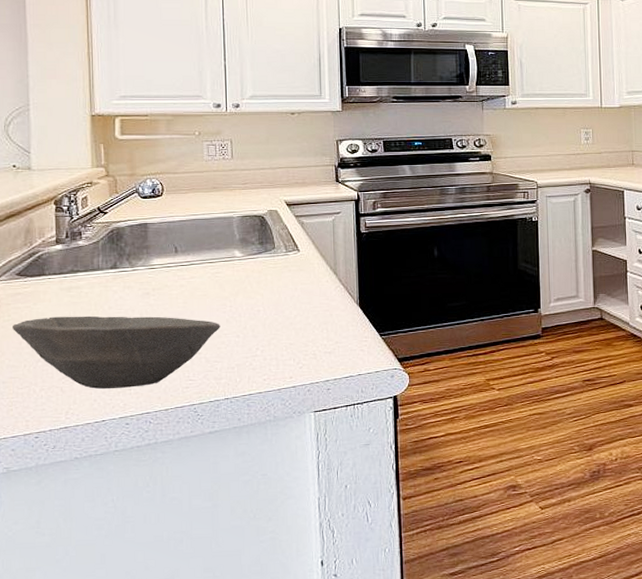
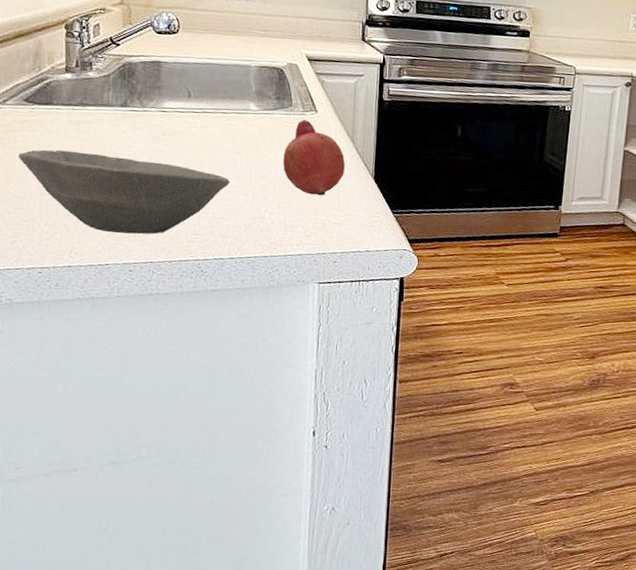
fruit: none [270,259,330,328] -> present [283,119,345,196]

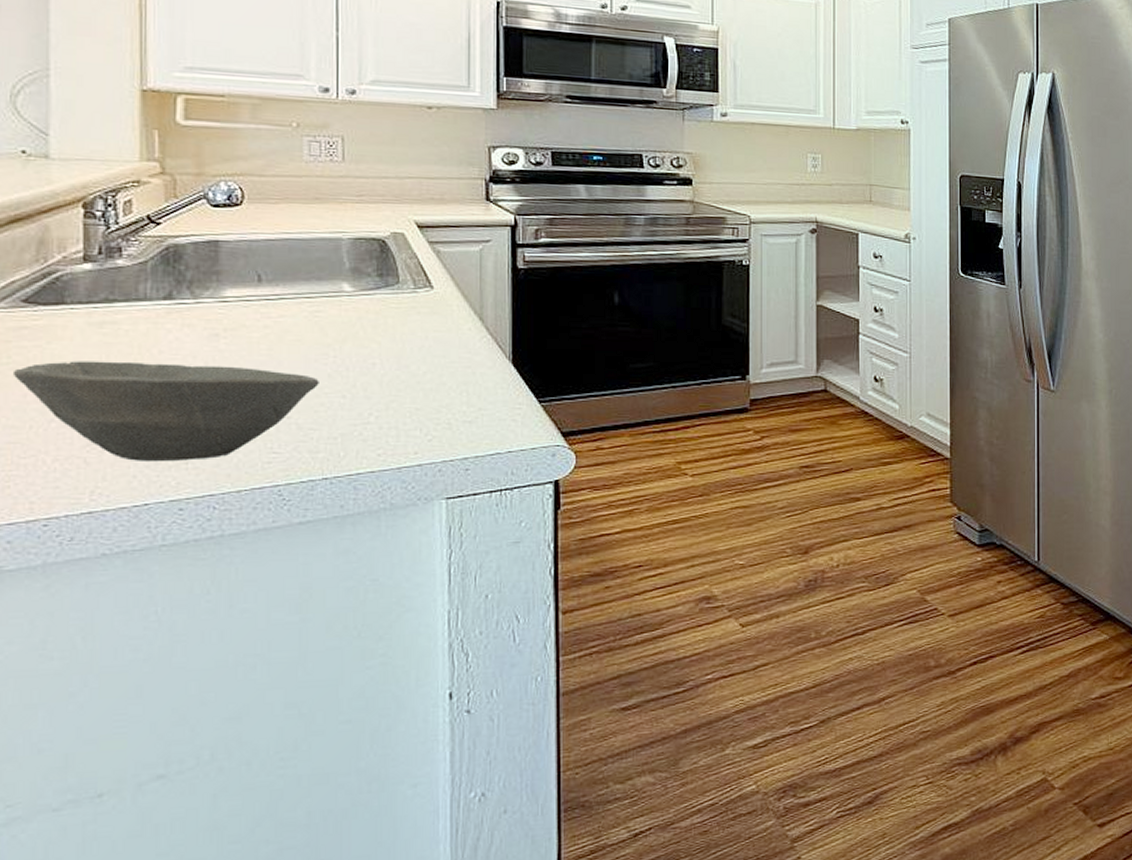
fruit: present [283,119,345,196] -> none [391,298,473,389]

